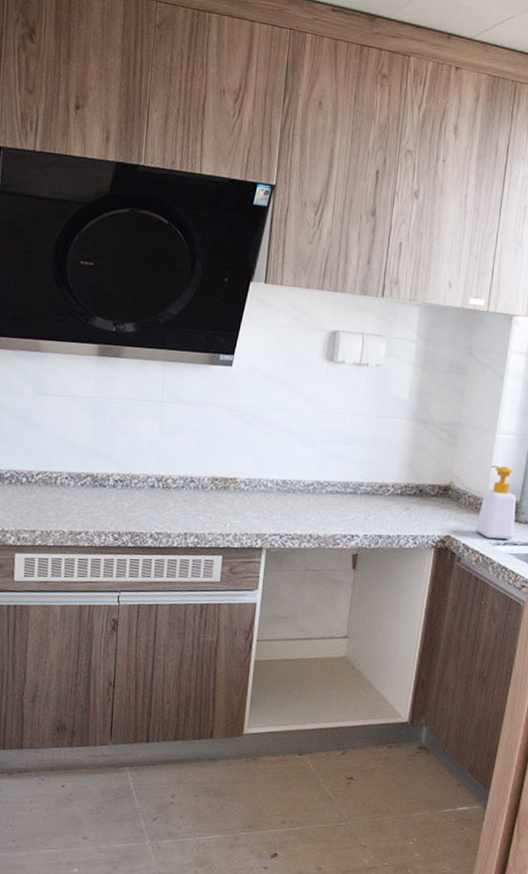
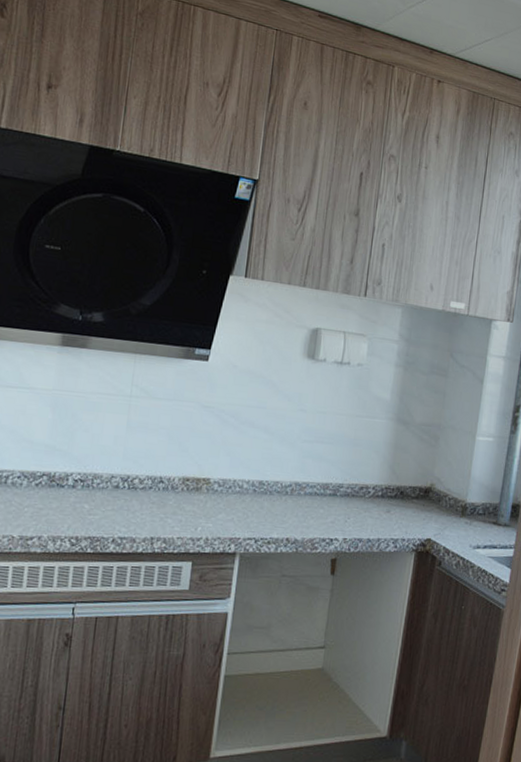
soap bottle: present [476,465,516,540] -> none [456,467,496,543]

